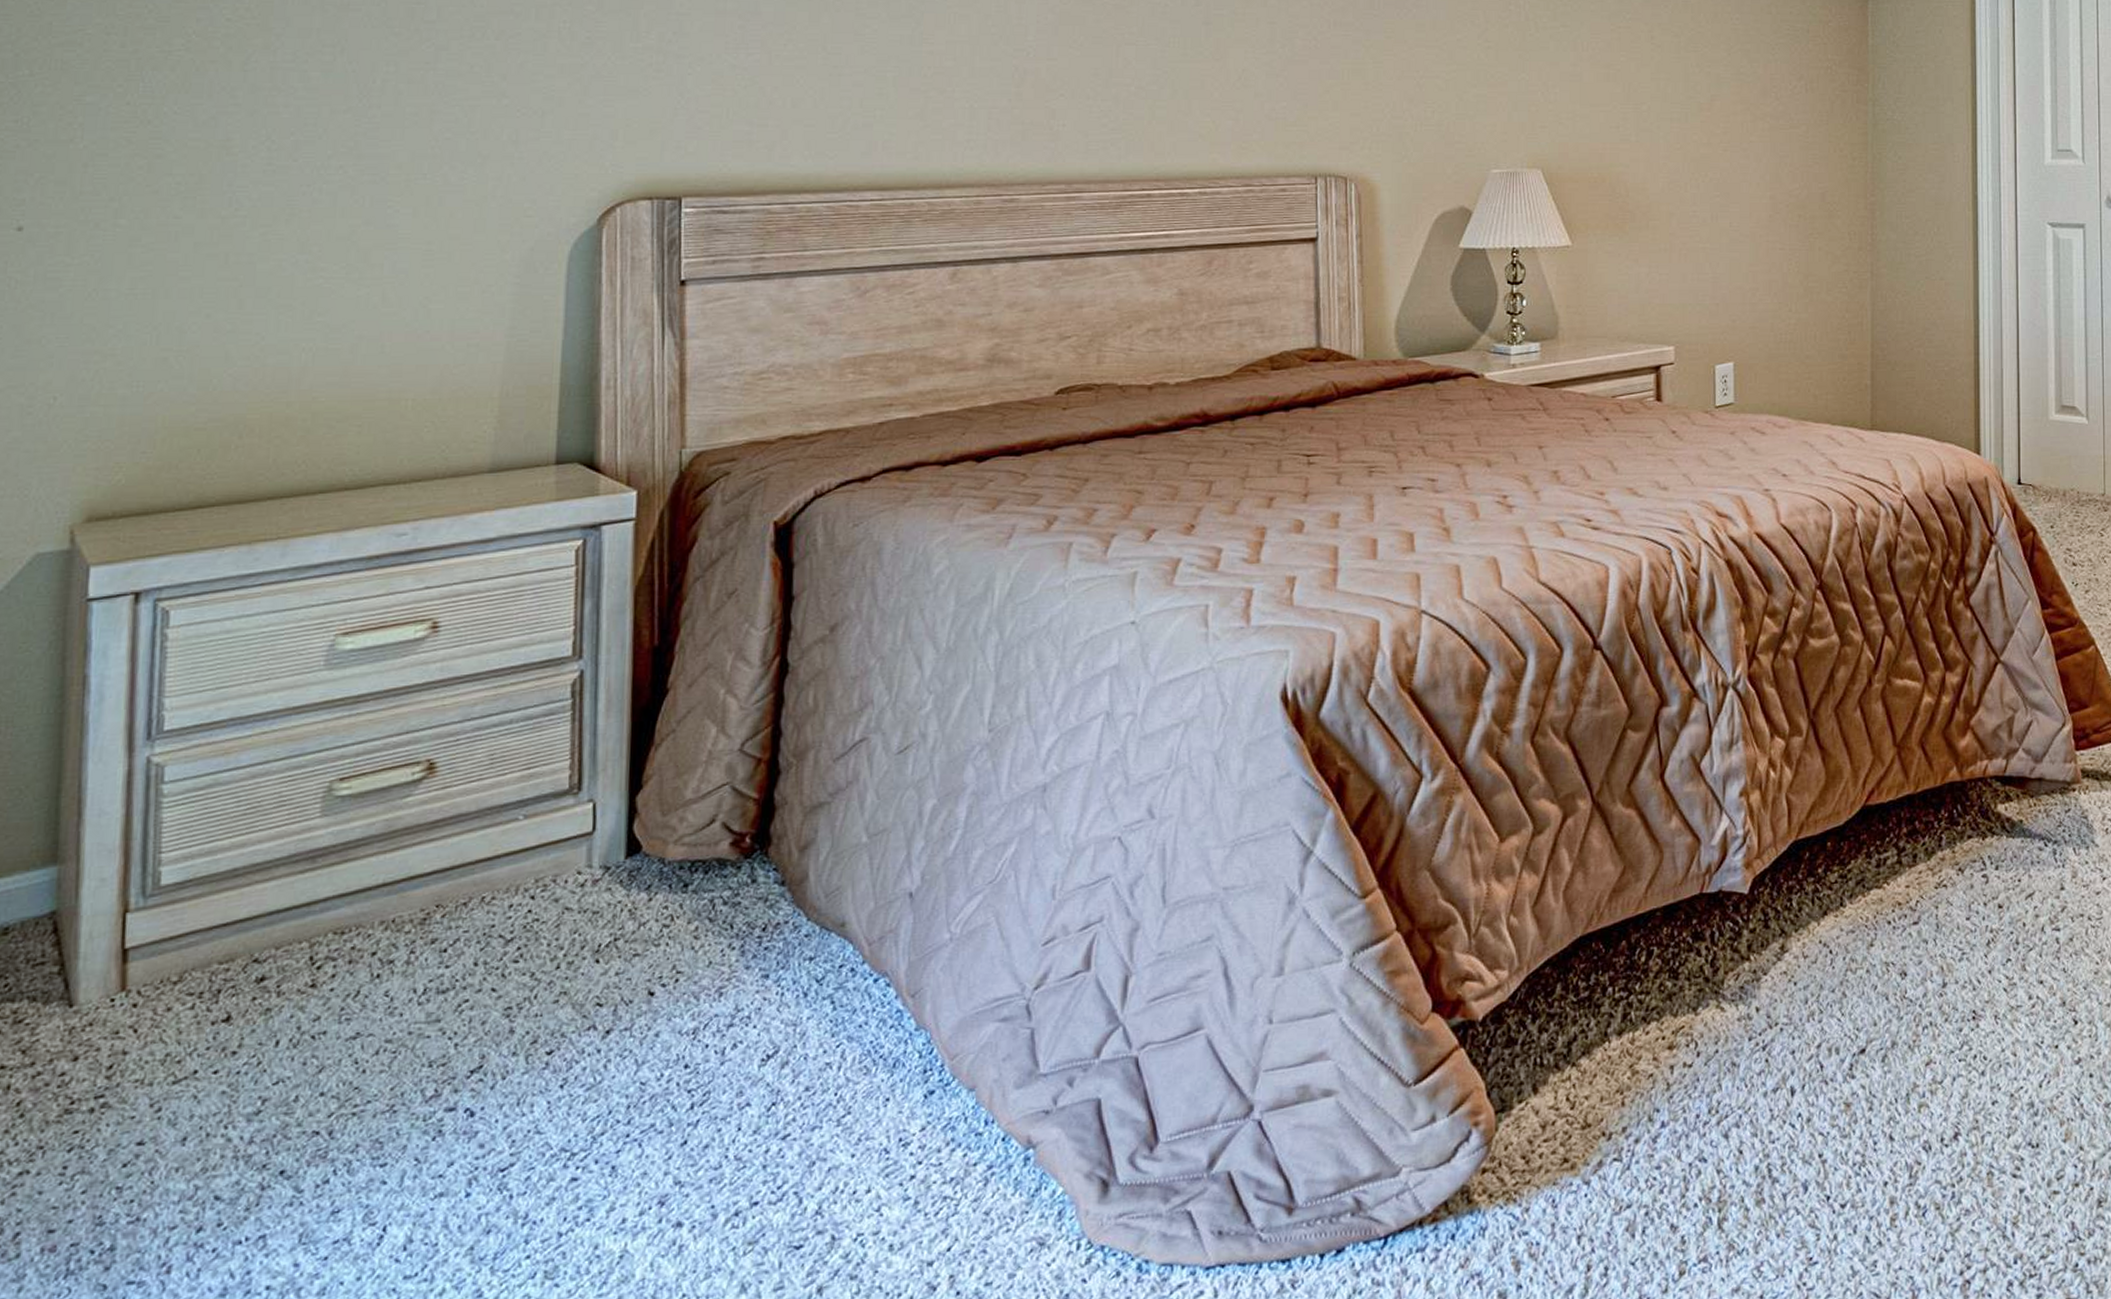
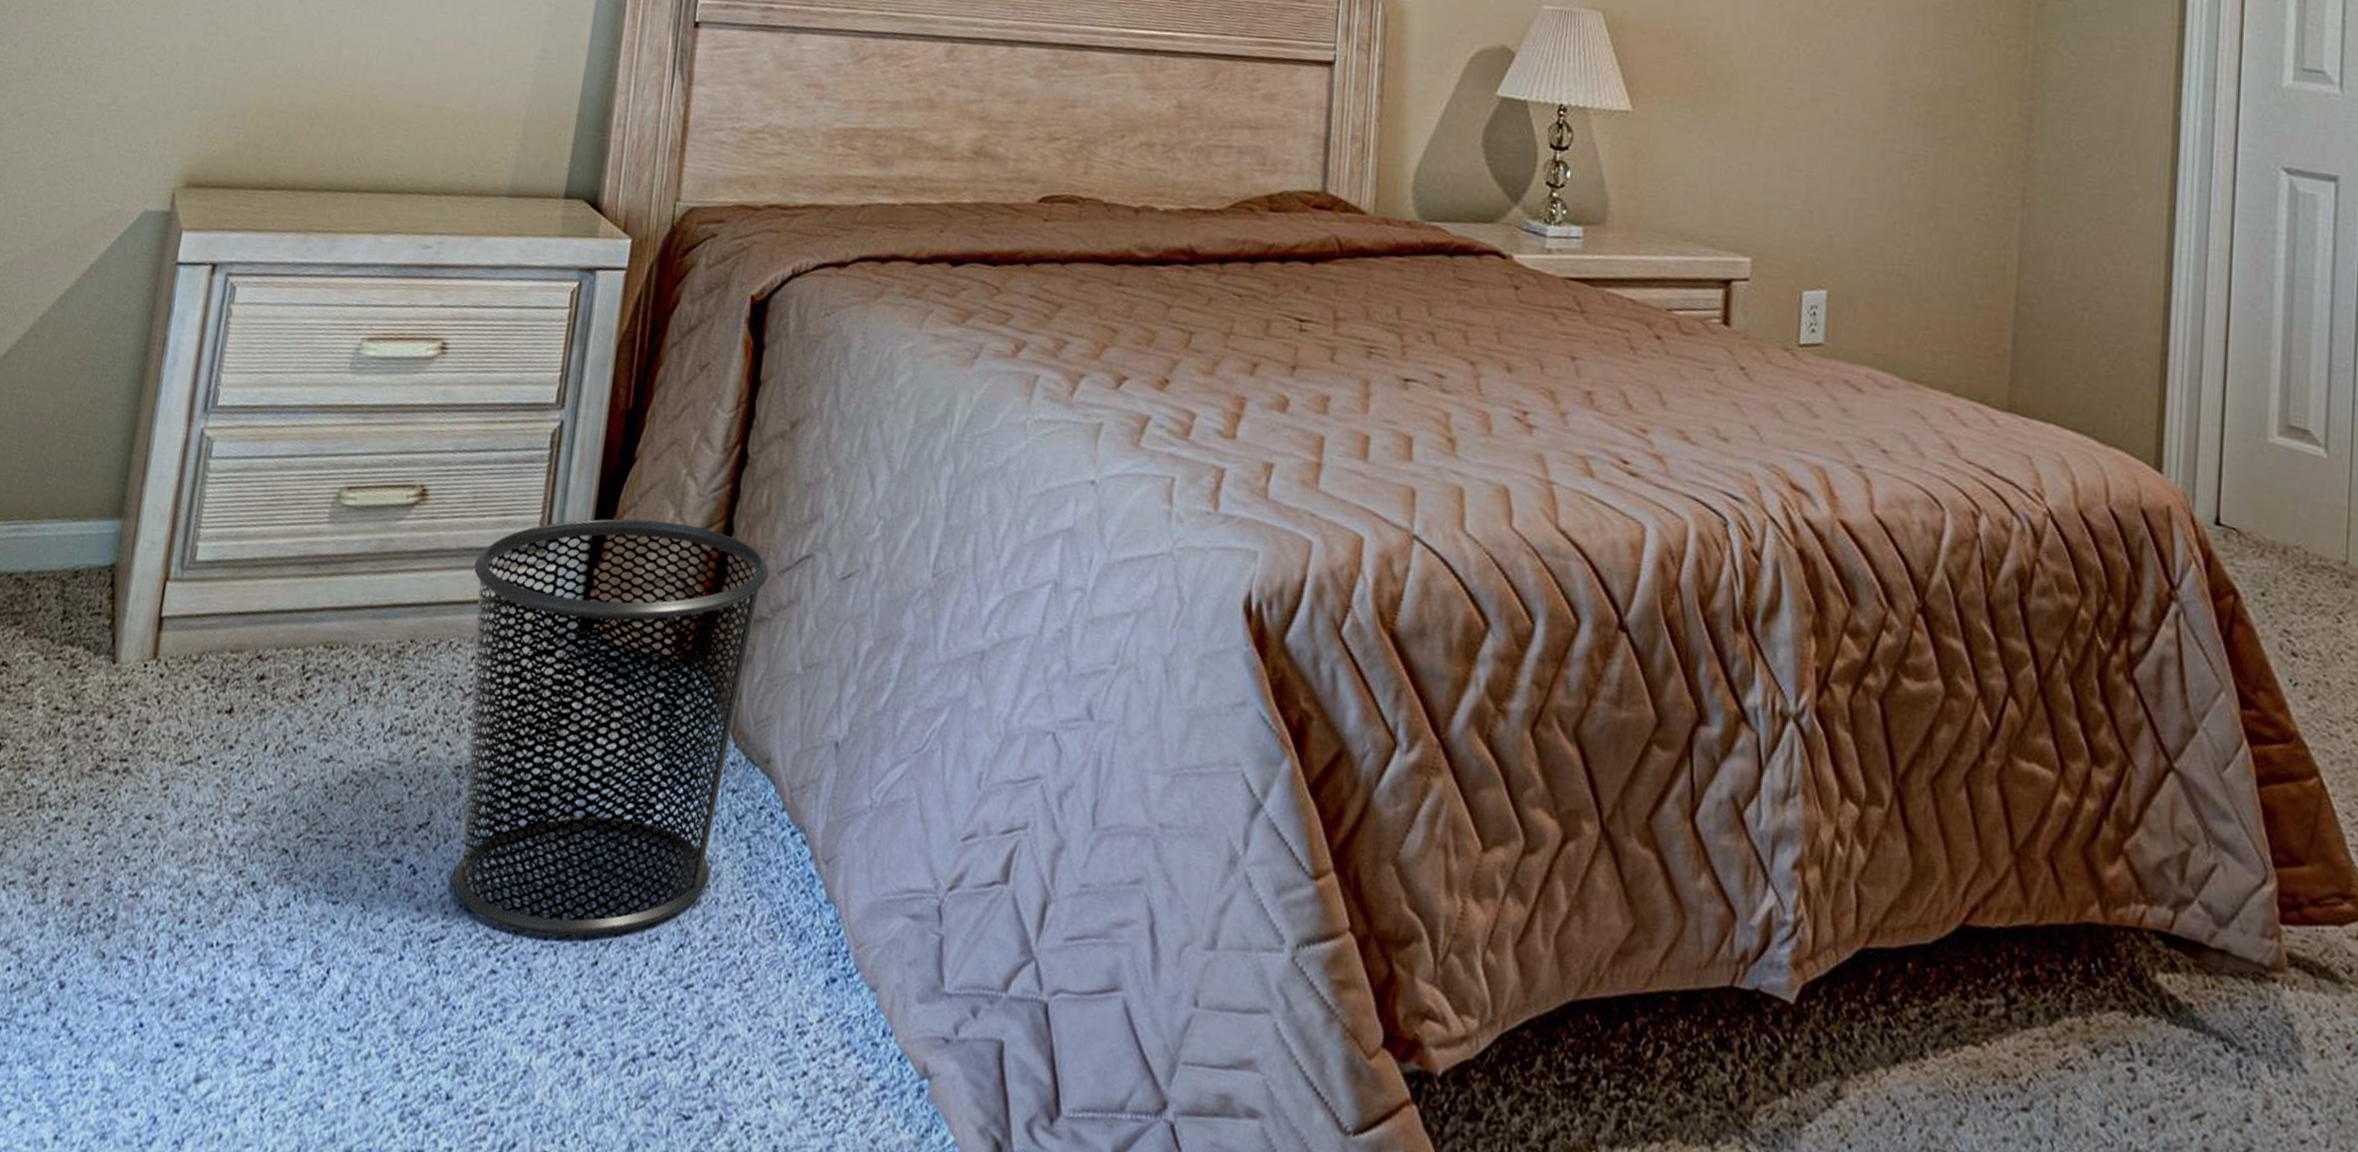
waste bin: none [499,737,825,1137] -> present [453,518,770,936]

